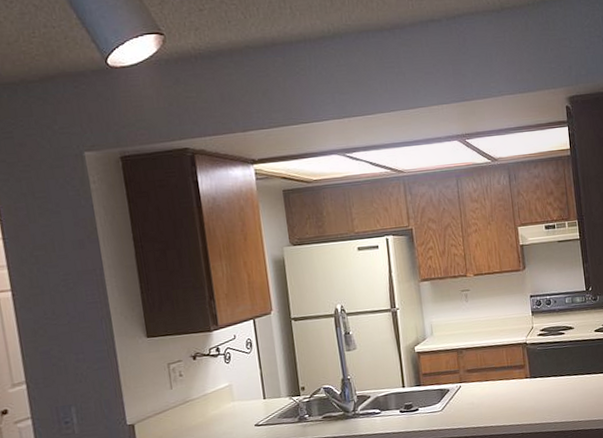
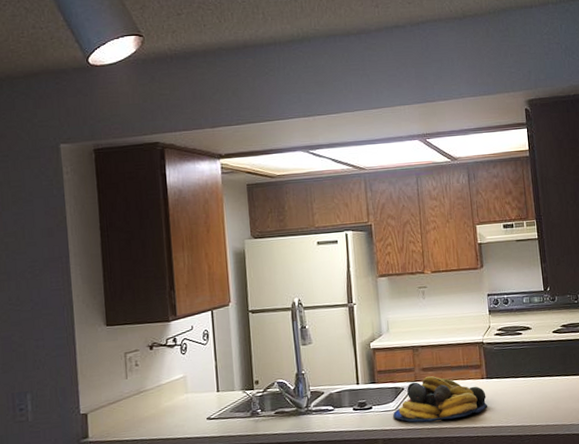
fruit bowl: none [439,377,531,423] -> present [393,376,487,423]

